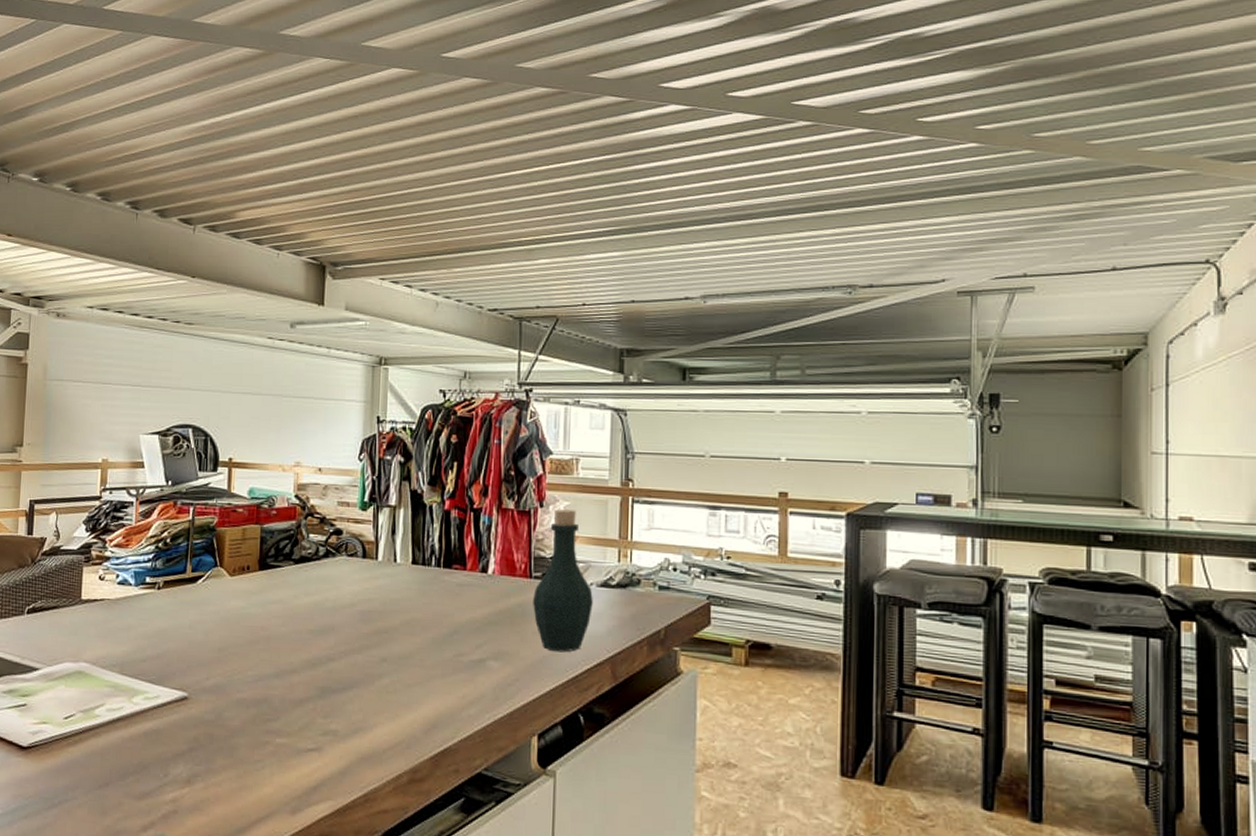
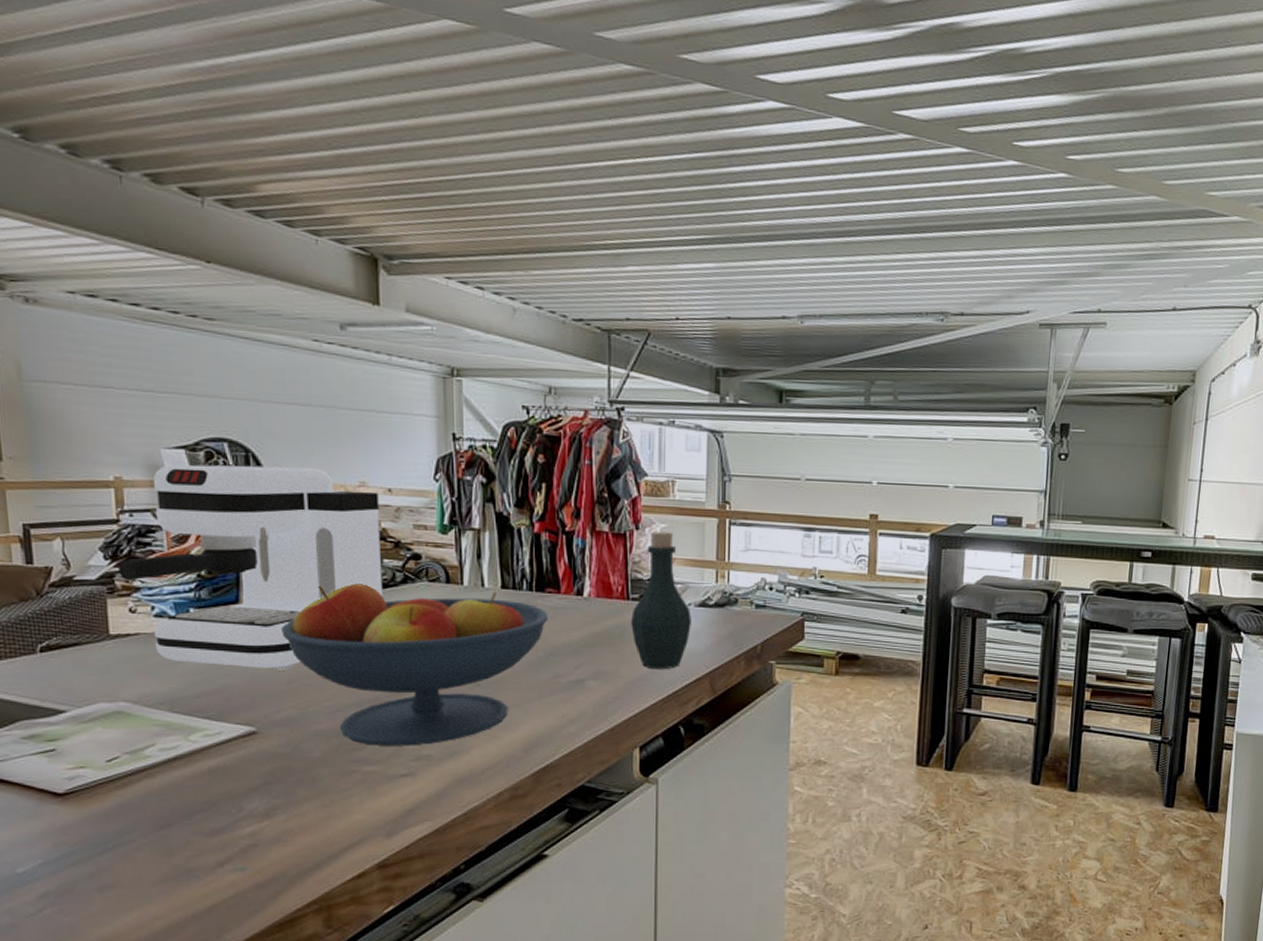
coffee maker: none [95,448,310,639] -> present [118,464,383,670]
fruit bowl: none [218,556,454,720] -> present [281,583,548,746]

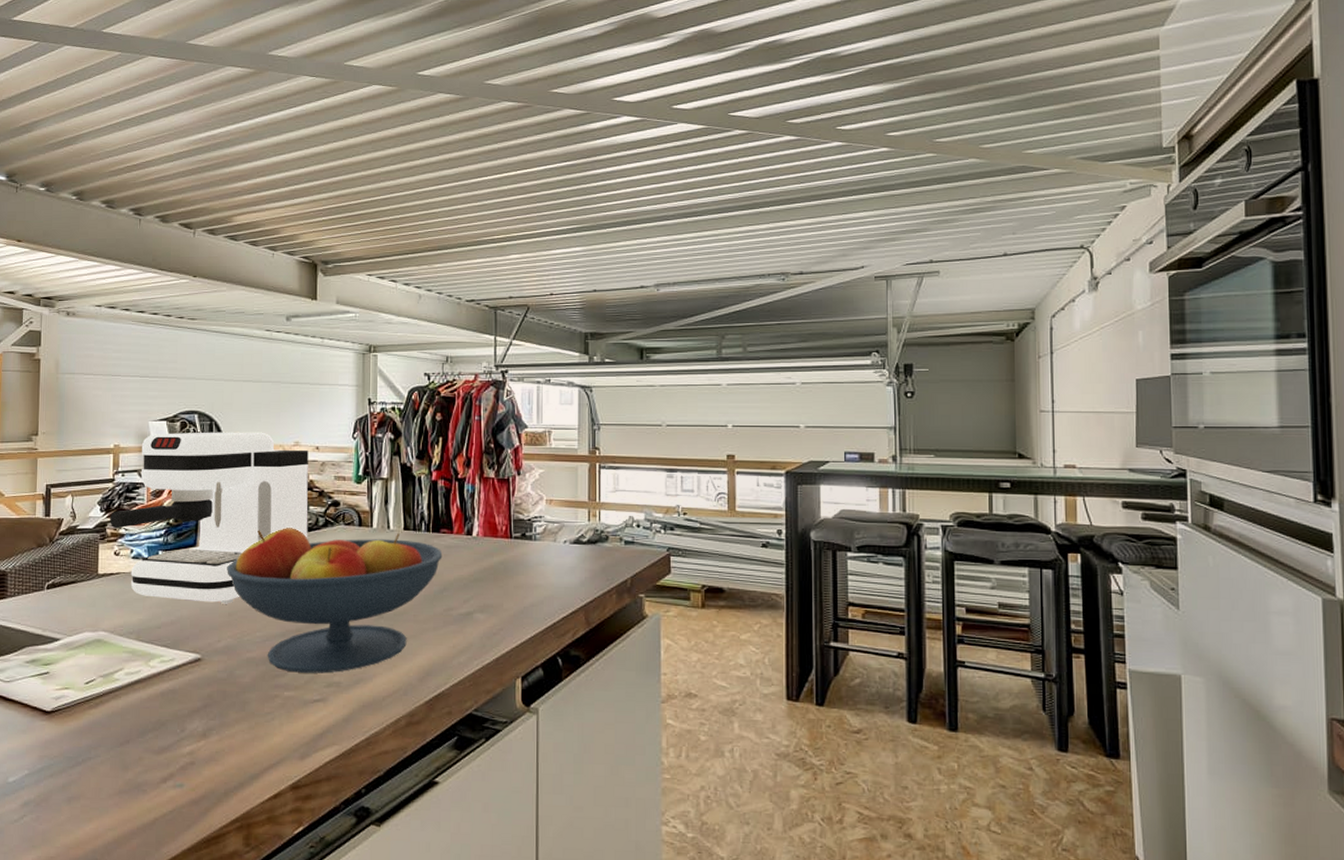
bottle: present [631,532,691,670] -> none [514,476,567,603]

